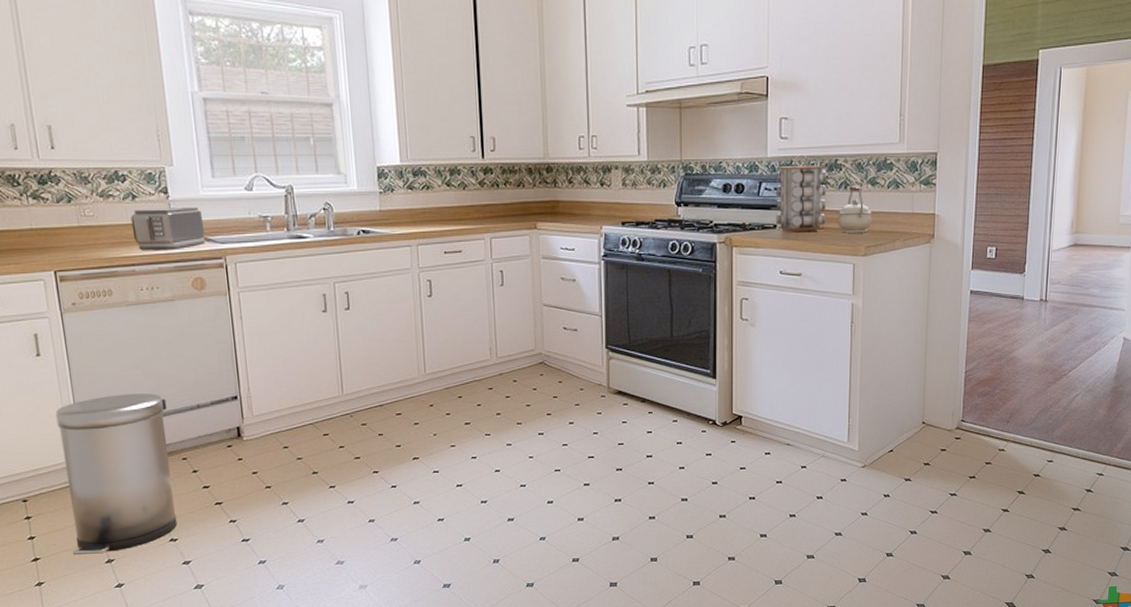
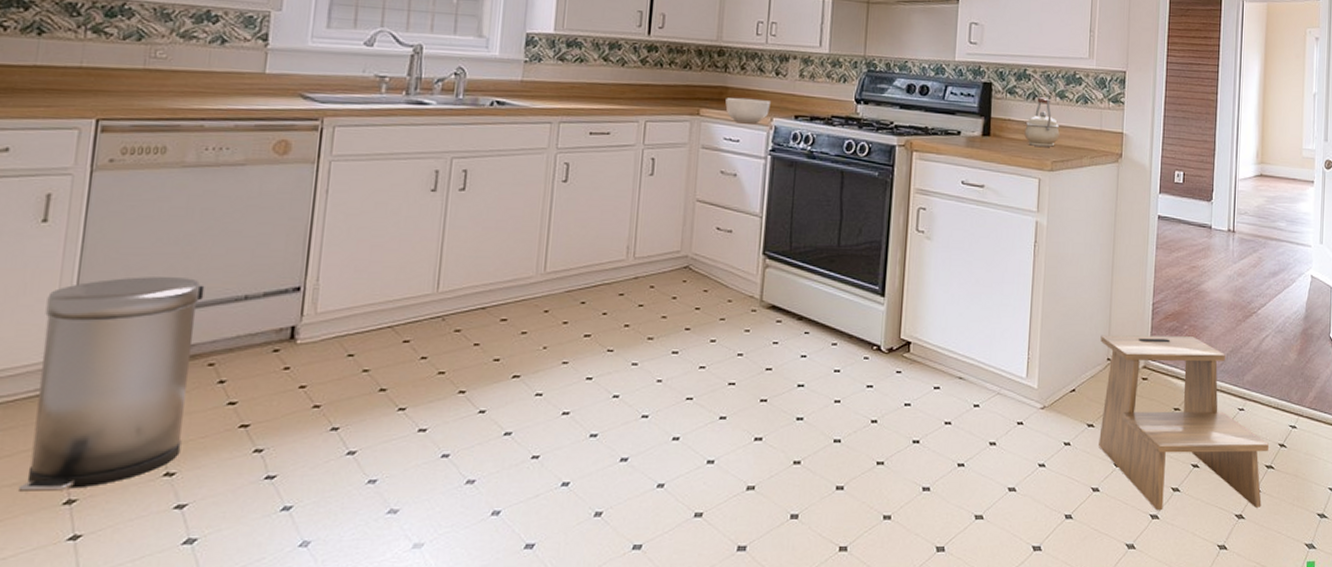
toaster: present [130,207,206,250] -> none [211,55,305,105]
bowl: none [558,209,600,233] -> present [725,97,772,124]
spice rack: present [775,154,826,233] -> none [959,60,1014,142]
step stool: none [915,399,1076,547] -> present [1099,335,1269,510]

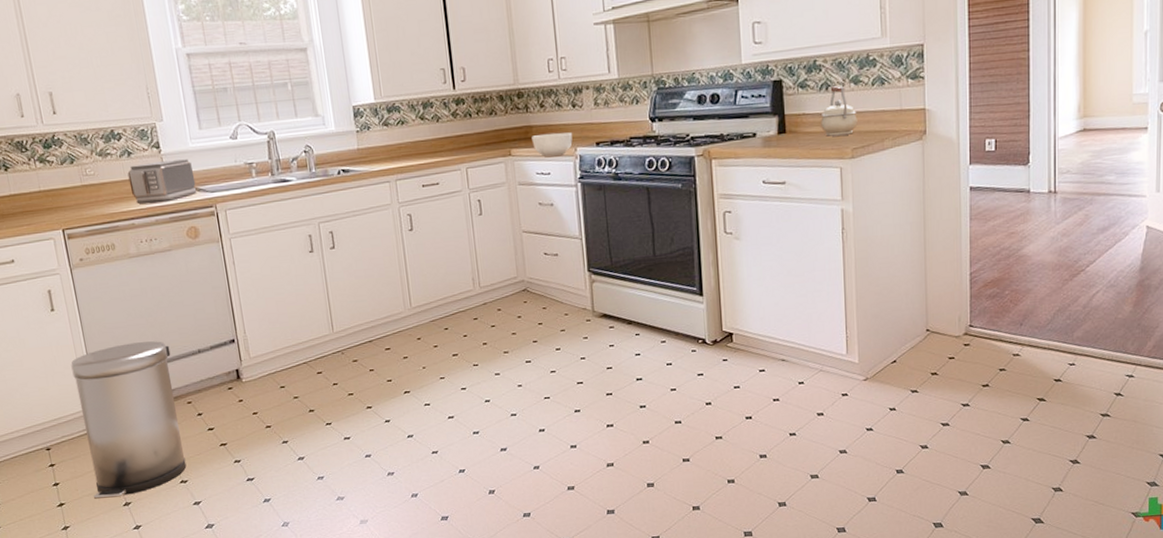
toaster: none [211,55,305,105] -> present [127,159,197,204]
step stool: present [1099,335,1269,510] -> none [918,300,1103,461]

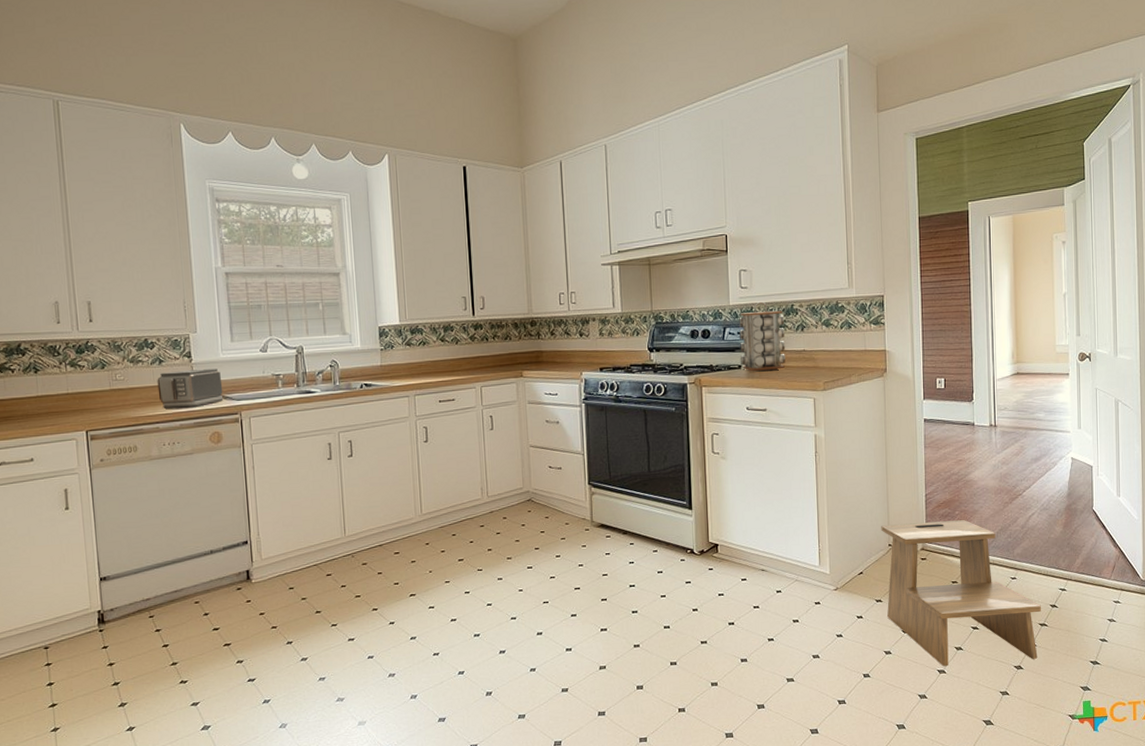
pedal bin: present [71,341,187,500] -> none [80,541,188,700]
bowl: present [532,132,573,158] -> none [542,357,580,380]
spice rack: none [751,58,807,140] -> present [738,301,786,372]
kettle: present [820,85,858,137] -> none [797,327,829,371]
step stool: none [918,300,1103,461] -> present [881,520,1041,666]

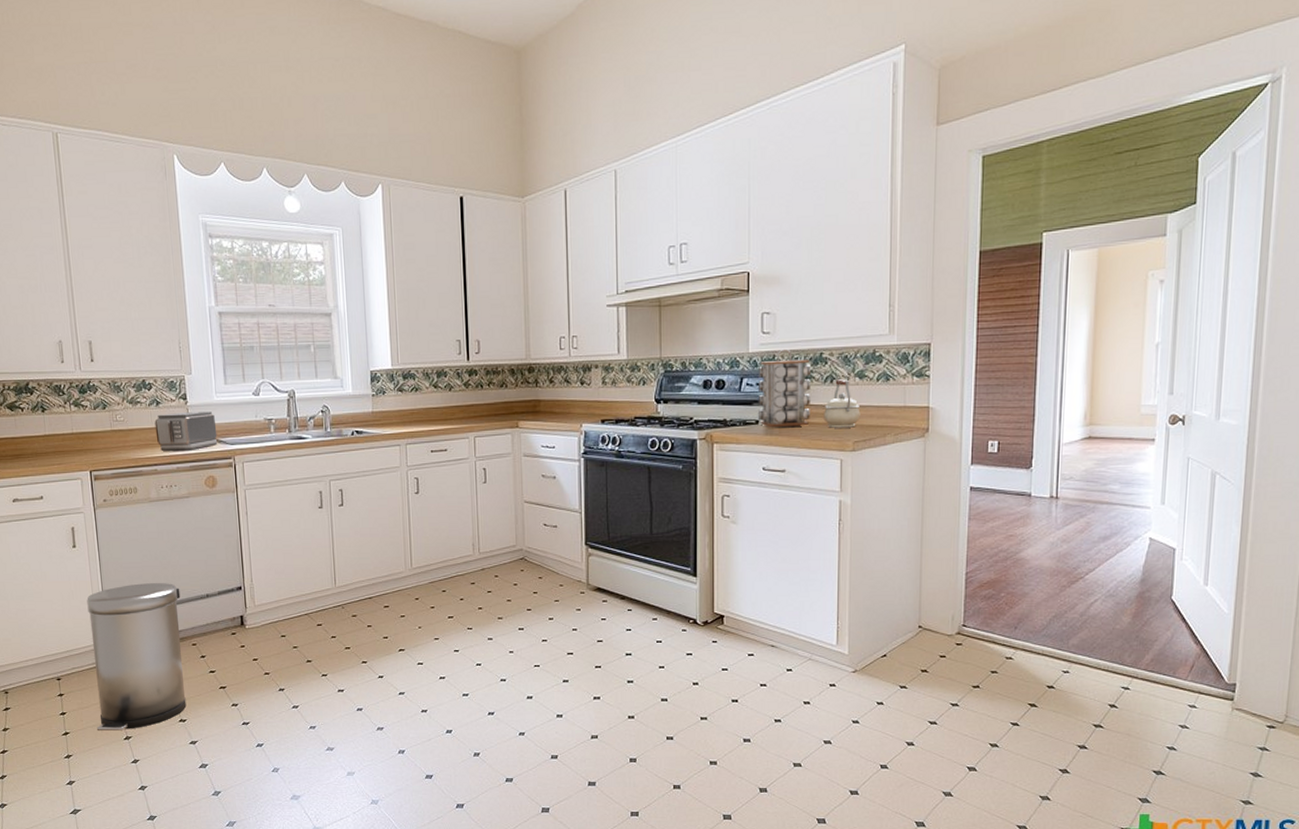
pedal bin: none [80,541,188,700] -> present [86,583,187,732]
kettle: none [797,327,829,371] -> present [824,379,861,428]
step stool: present [881,520,1041,666] -> none [911,603,1097,763]

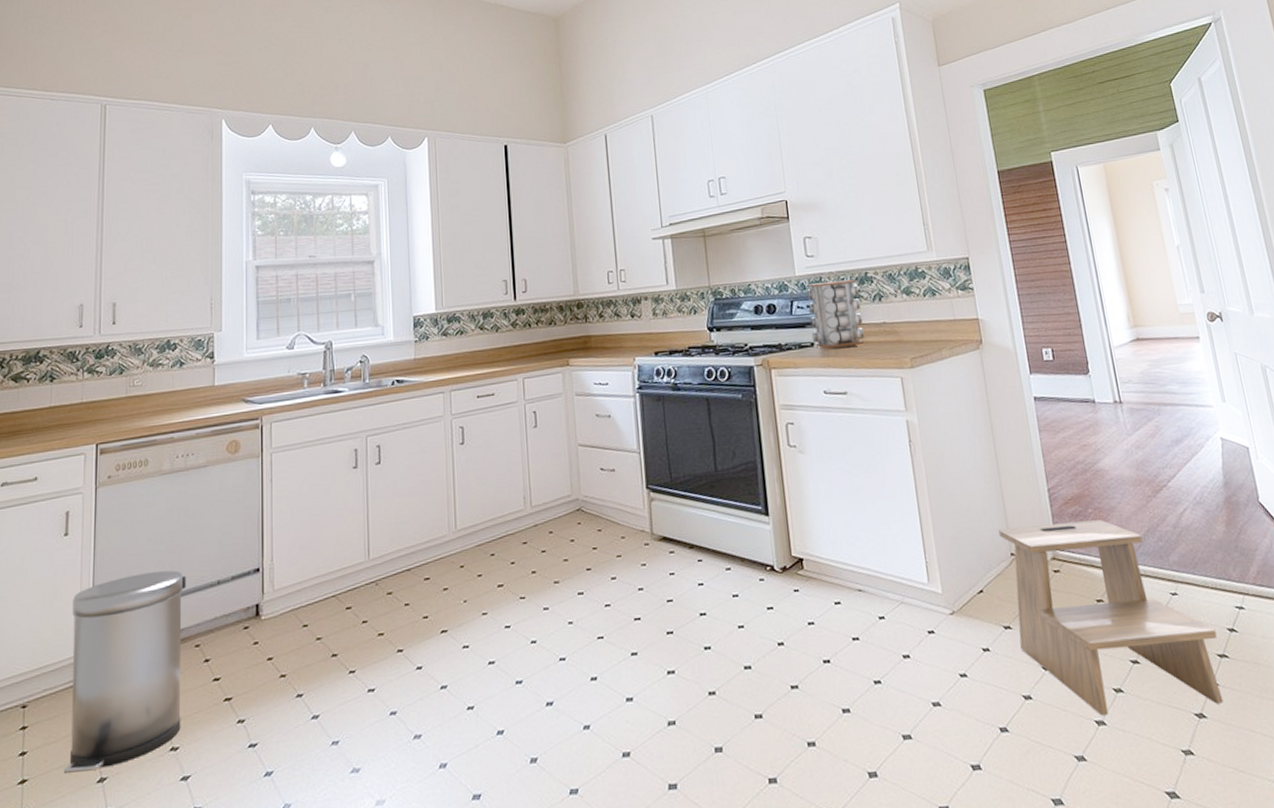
toaster: present [154,412,218,451] -> none [176,369,245,416]
kettle: present [824,379,861,428] -> none [876,296,914,346]
step stool: none [911,603,1097,763] -> present [998,520,1224,715]

